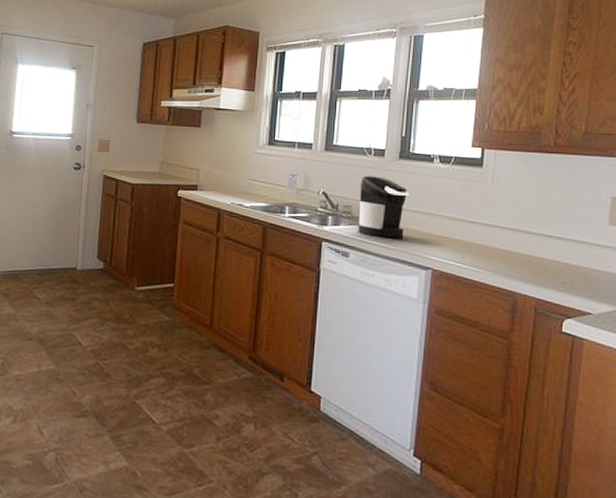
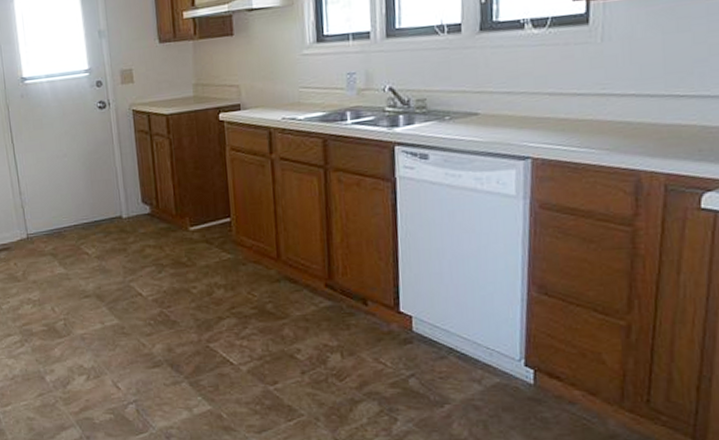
coffee maker: present [358,175,410,239] -> none [434,57,497,131]

